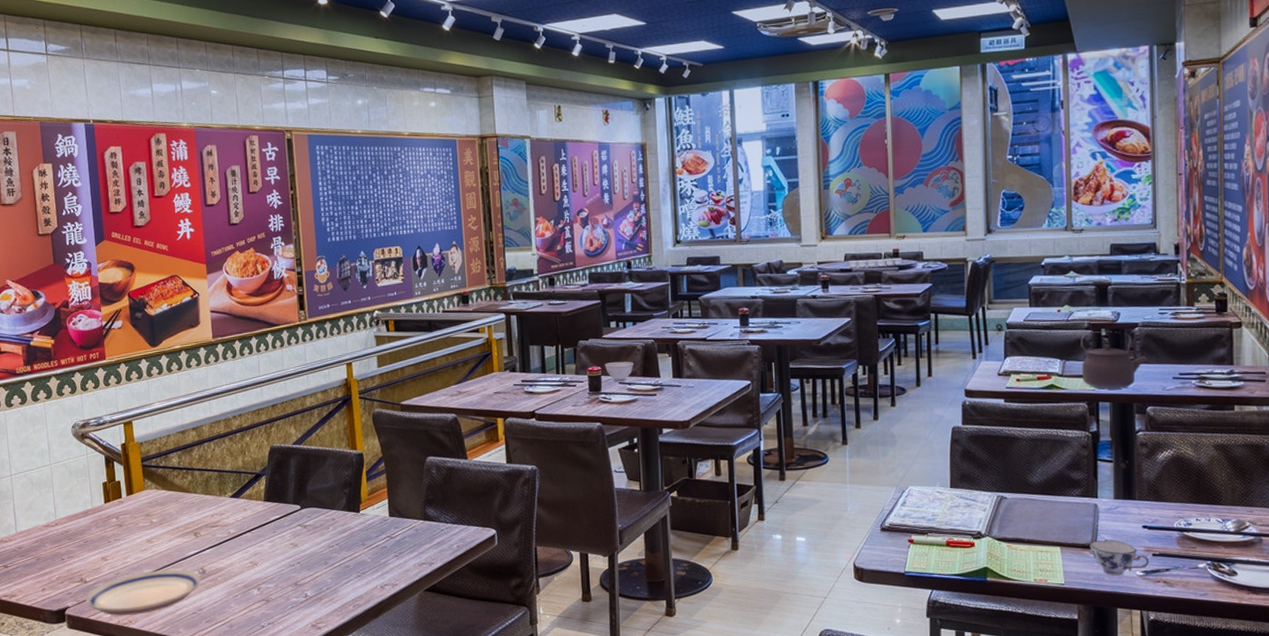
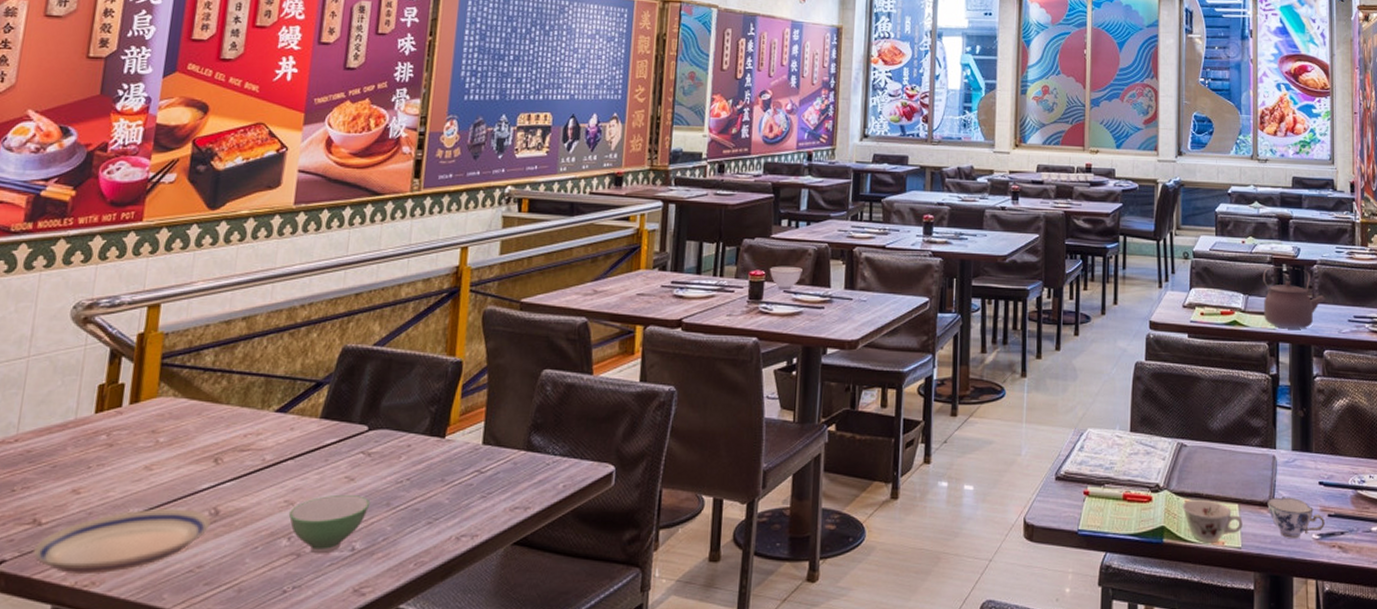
bowl: none [254,556,313,600] -> present [288,494,371,554]
teacup: none [1004,544,1065,582] -> present [1182,500,1243,544]

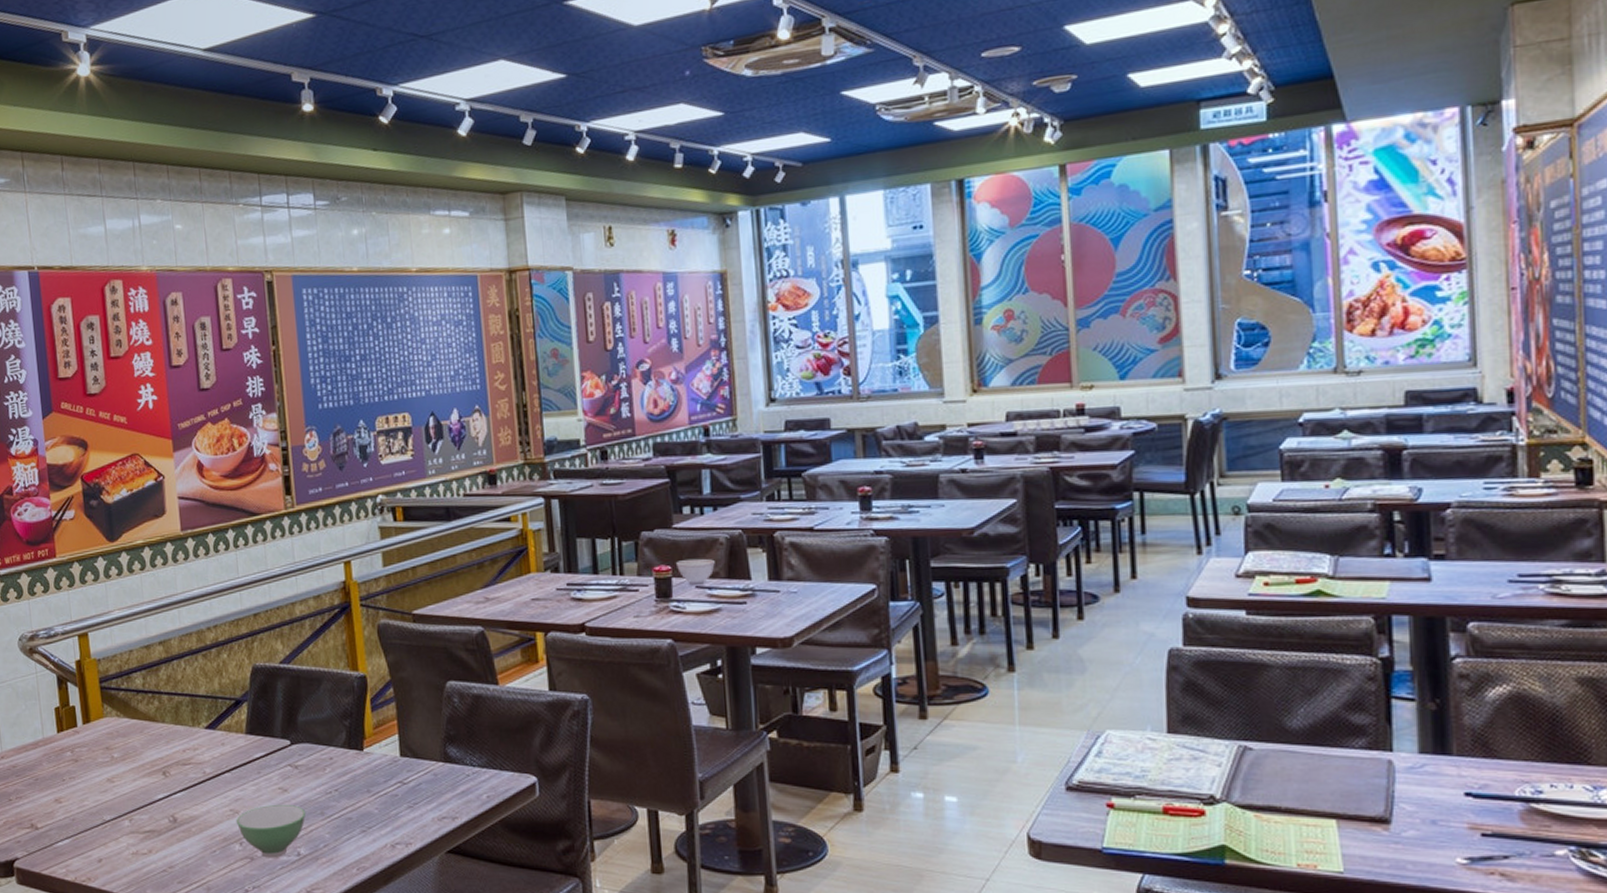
plate: present [32,509,211,575] -> none [37,817,172,872]
teacup: present [1182,500,1243,544] -> none [1250,815,1344,868]
tea kettle: present [1263,266,1326,329] -> none [1361,514,1468,597]
teacup: present [1267,497,1326,539] -> none [1382,811,1478,863]

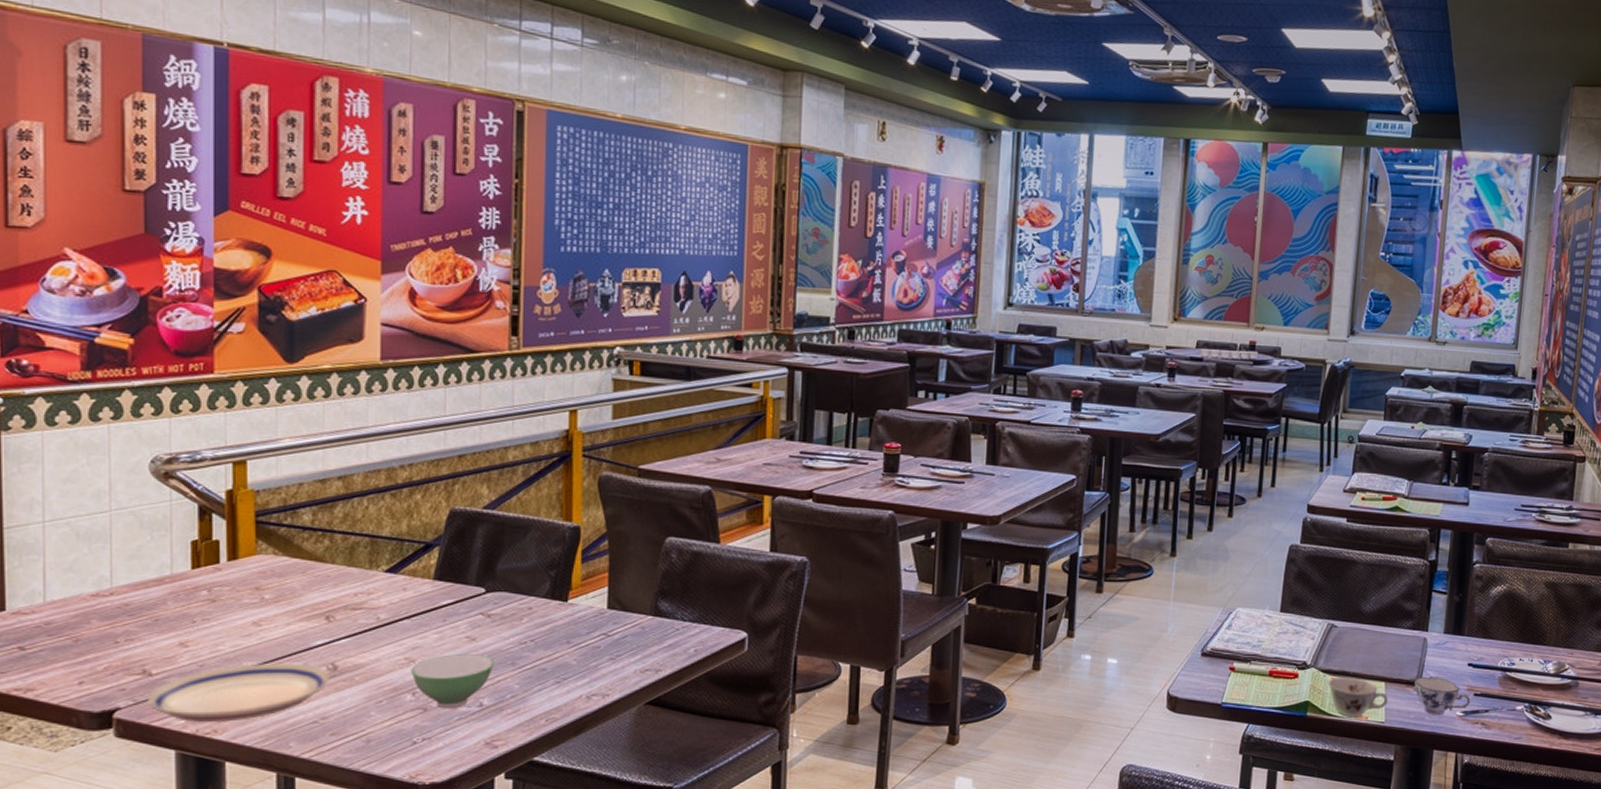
plate: none [37,817,172,872] -> present [147,663,330,723]
bowl: present [675,558,715,586] -> none [905,438,941,464]
teacup: none [1250,815,1344,868] -> present [1328,678,1388,719]
teacup: none [1382,811,1478,863] -> present [1414,676,1471,716]

